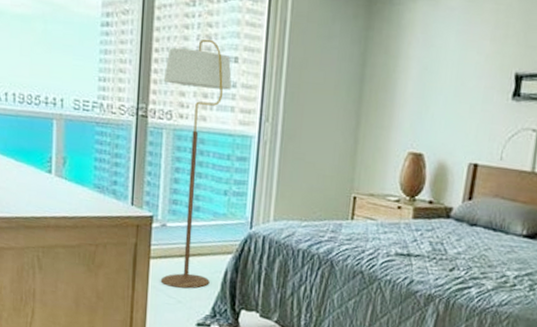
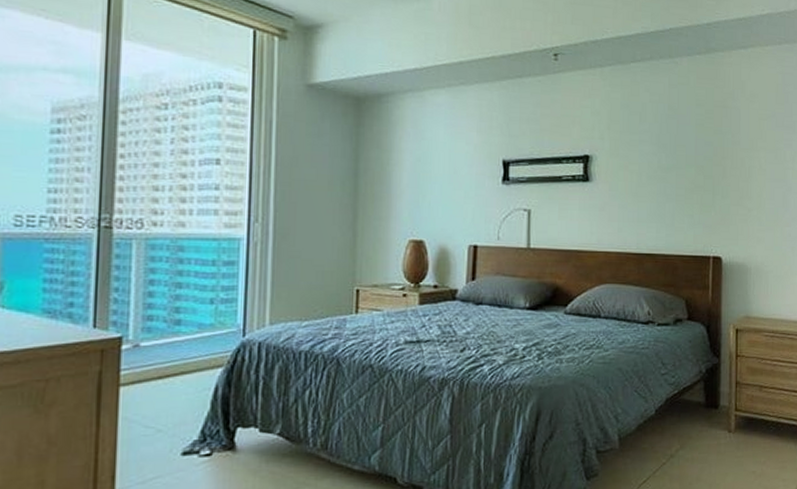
floor lamp: present [160,39,232,289] -> none [131,142,215,415]

